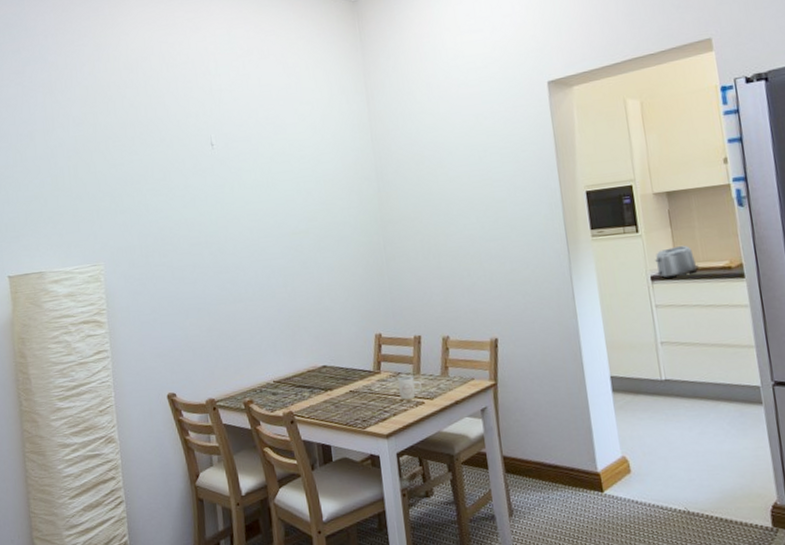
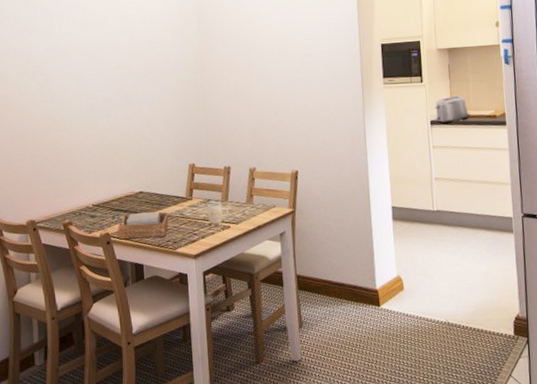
napkin holder: none [301,387,356,419] -> present [118,211,169,240]

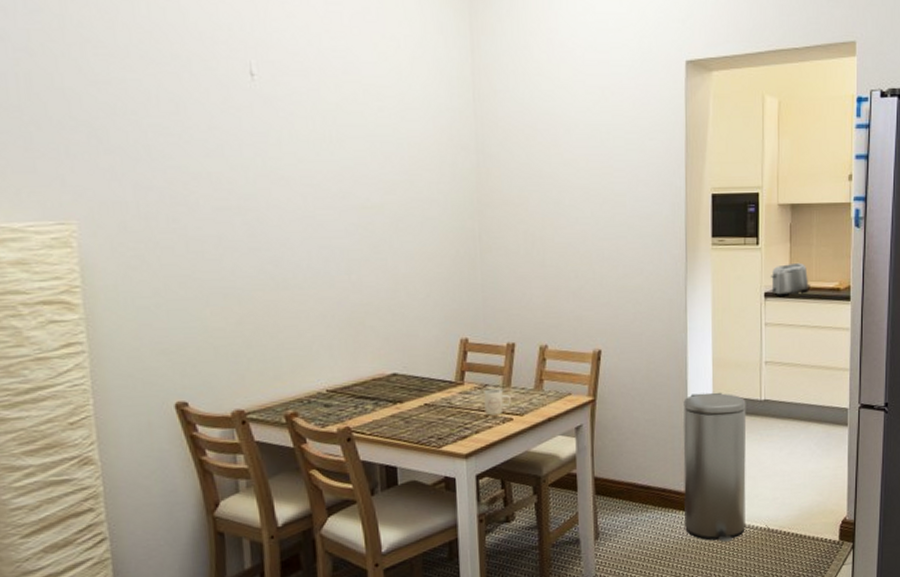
napkin holder: present [118,211,169,240] -> none [362,399,432,436]
pedal bin: none [367,204,428,334] -> present [683,392,747,542]

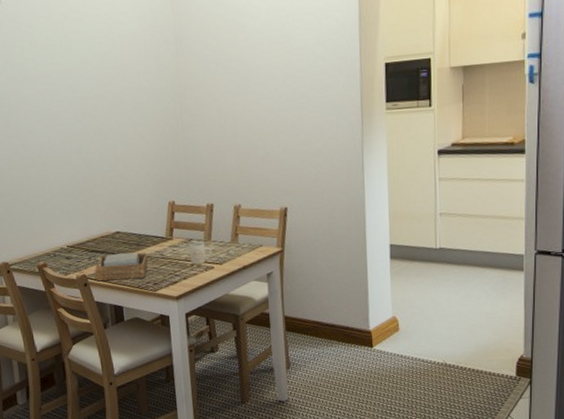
napkin holder: none [362,399,432,436] -> present [95,252,149,282]
pedal bin: present [683,392,747,542] -> none [363,242,424,374]
toaster: present [771,262,811,296] -> none [444,120,484,153]

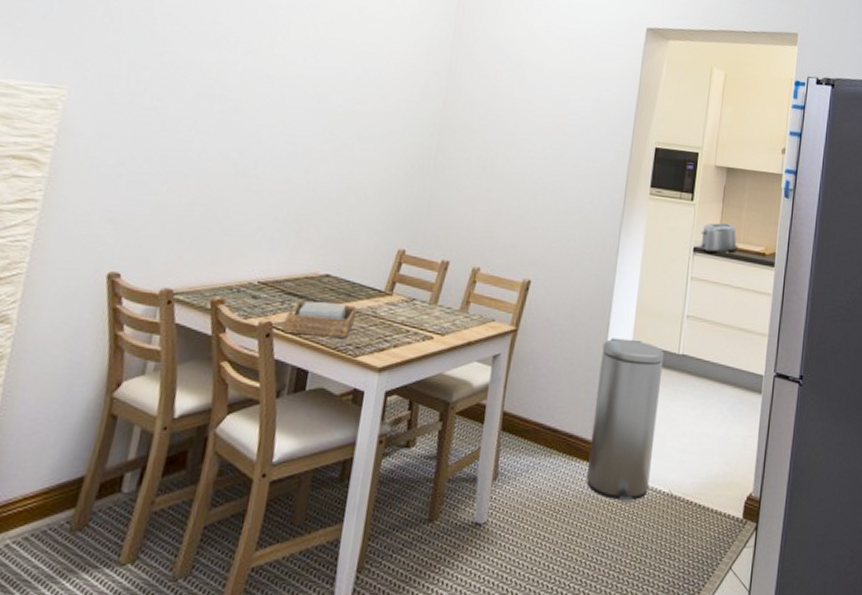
mug: present [189,242,212,265] -> none [407,303,436,332]
pedal bin: none [363,242,424,374] -> present [586,338,664,503]
toaster: none [444,120,484,153] -> present [700,222,738,254]

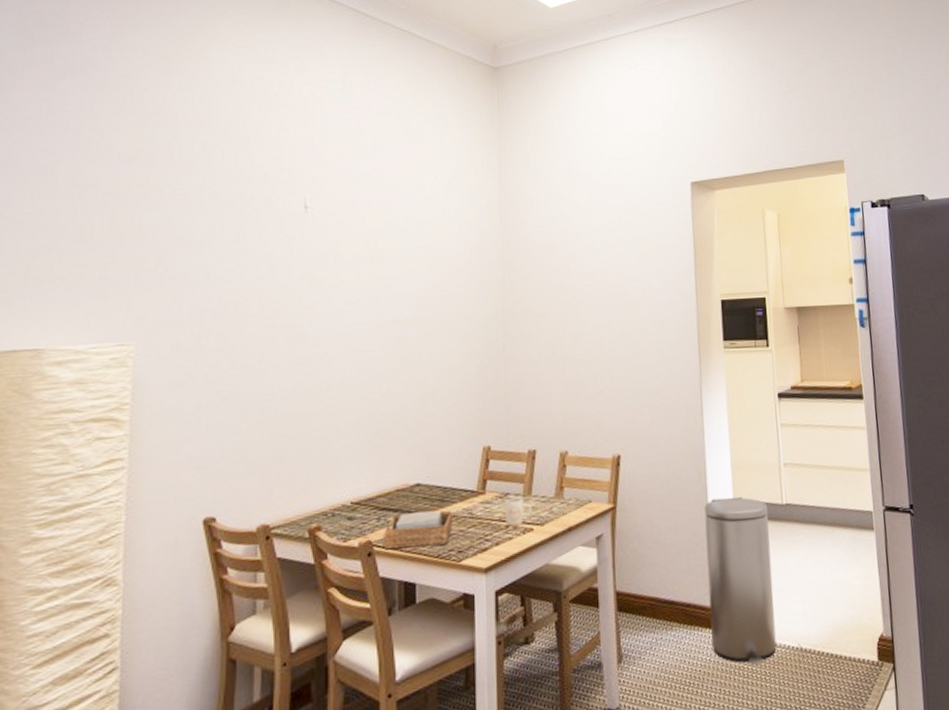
mug: none [407,303,436,332] -> present [504,497,532,526]
toaster: present [700,222,738,254] -> none [783,362,823,397]

